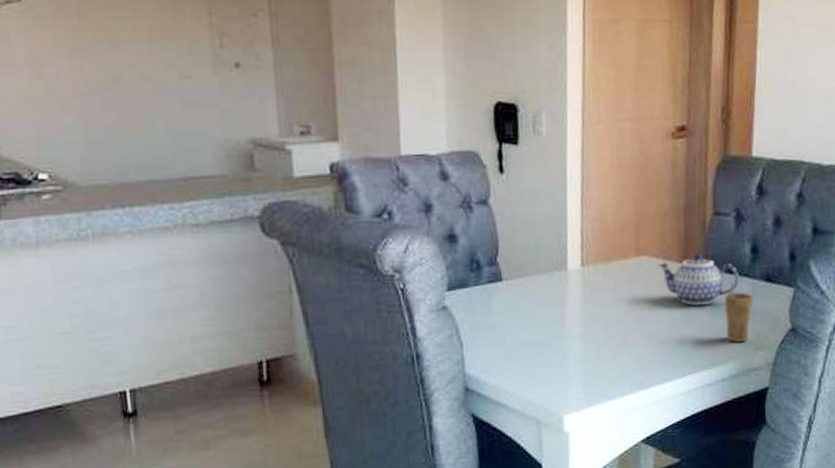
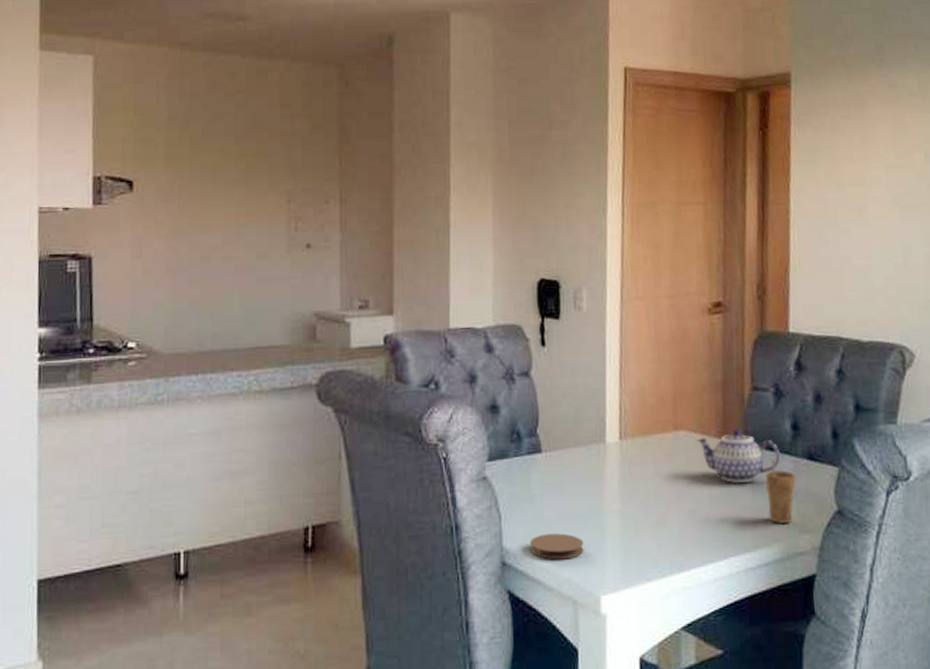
coaster: none [492,358,547,384] -> present [529,533,584,560]

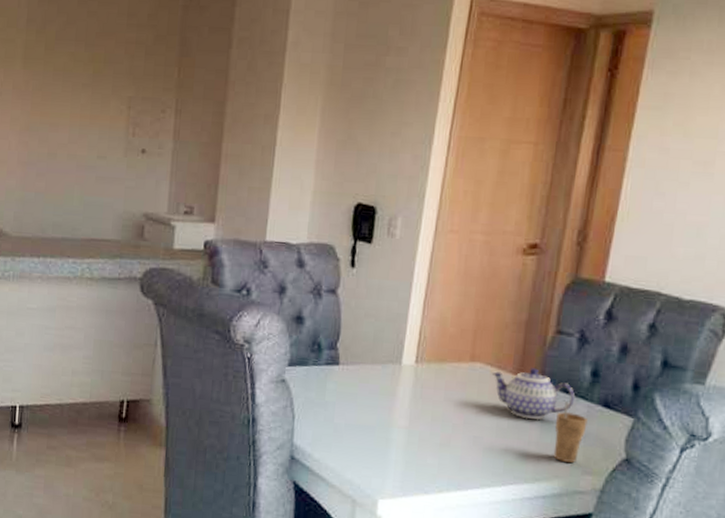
coaster: present [529,533,584,560] -> none [317,437,369,463]

